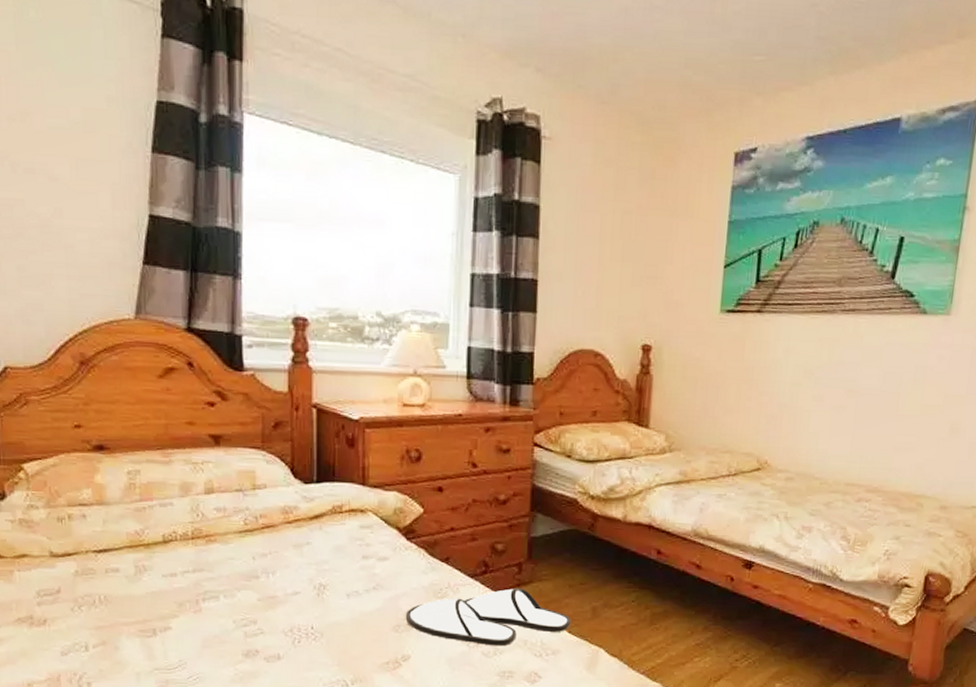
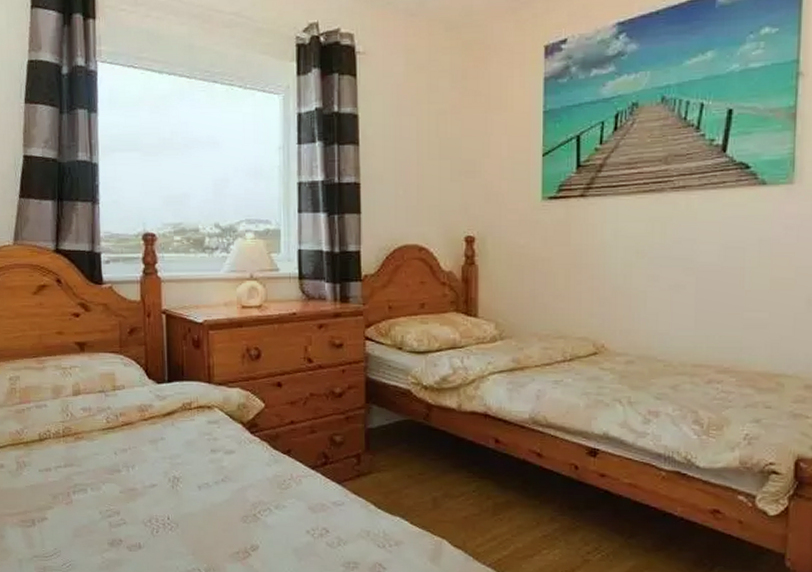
slippers: present [405,587,572,647] -> none [252,478,413,537]

